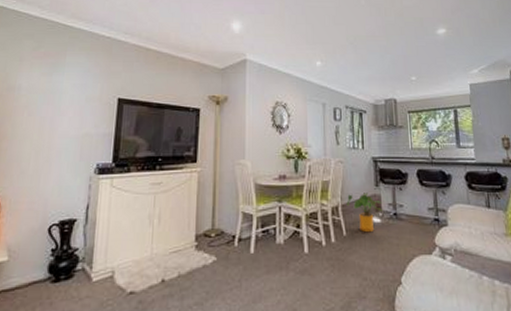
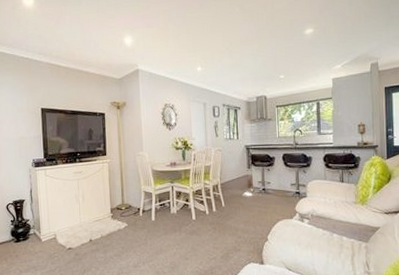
house plant: present [346,192,383,233] -> none [224,173,254,204]

